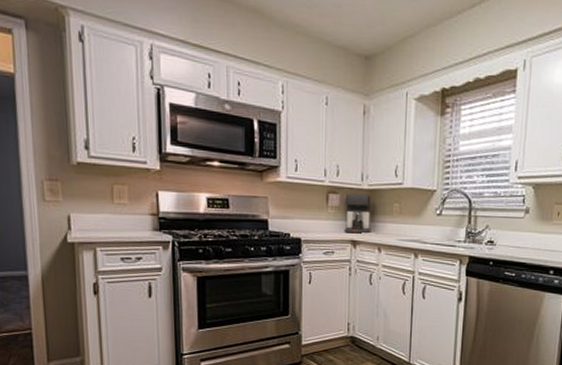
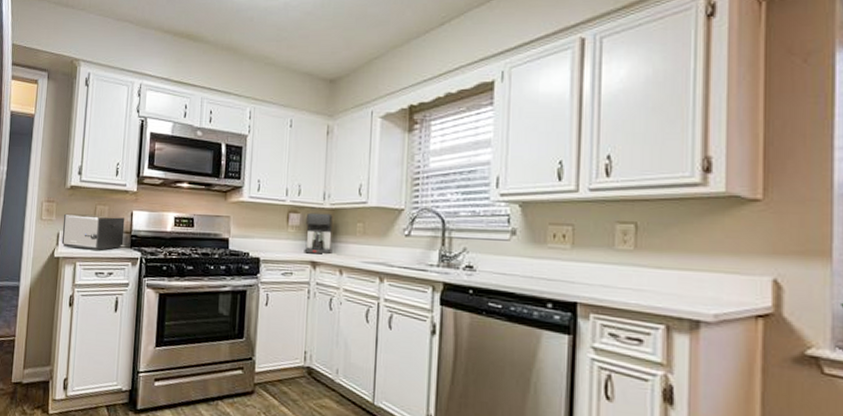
toaster: none [72,194,151,235] -> present [61,213,125,251]

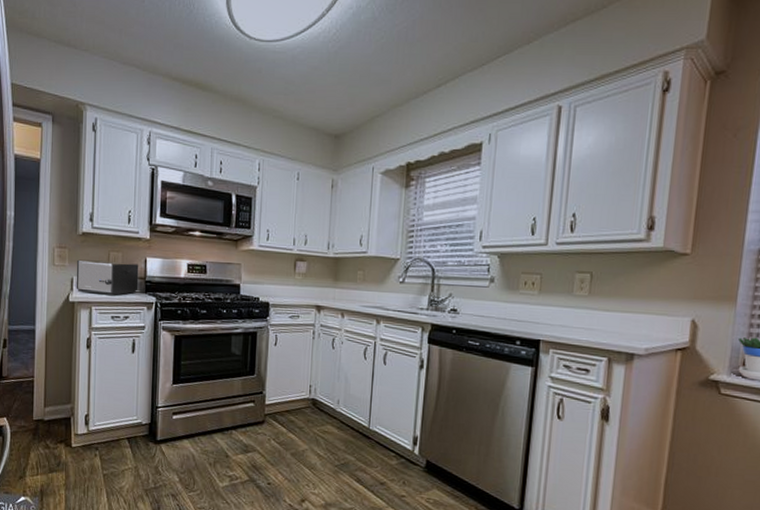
coffee maker: present [304,212,333,255] -> none [309,261,336,300]

